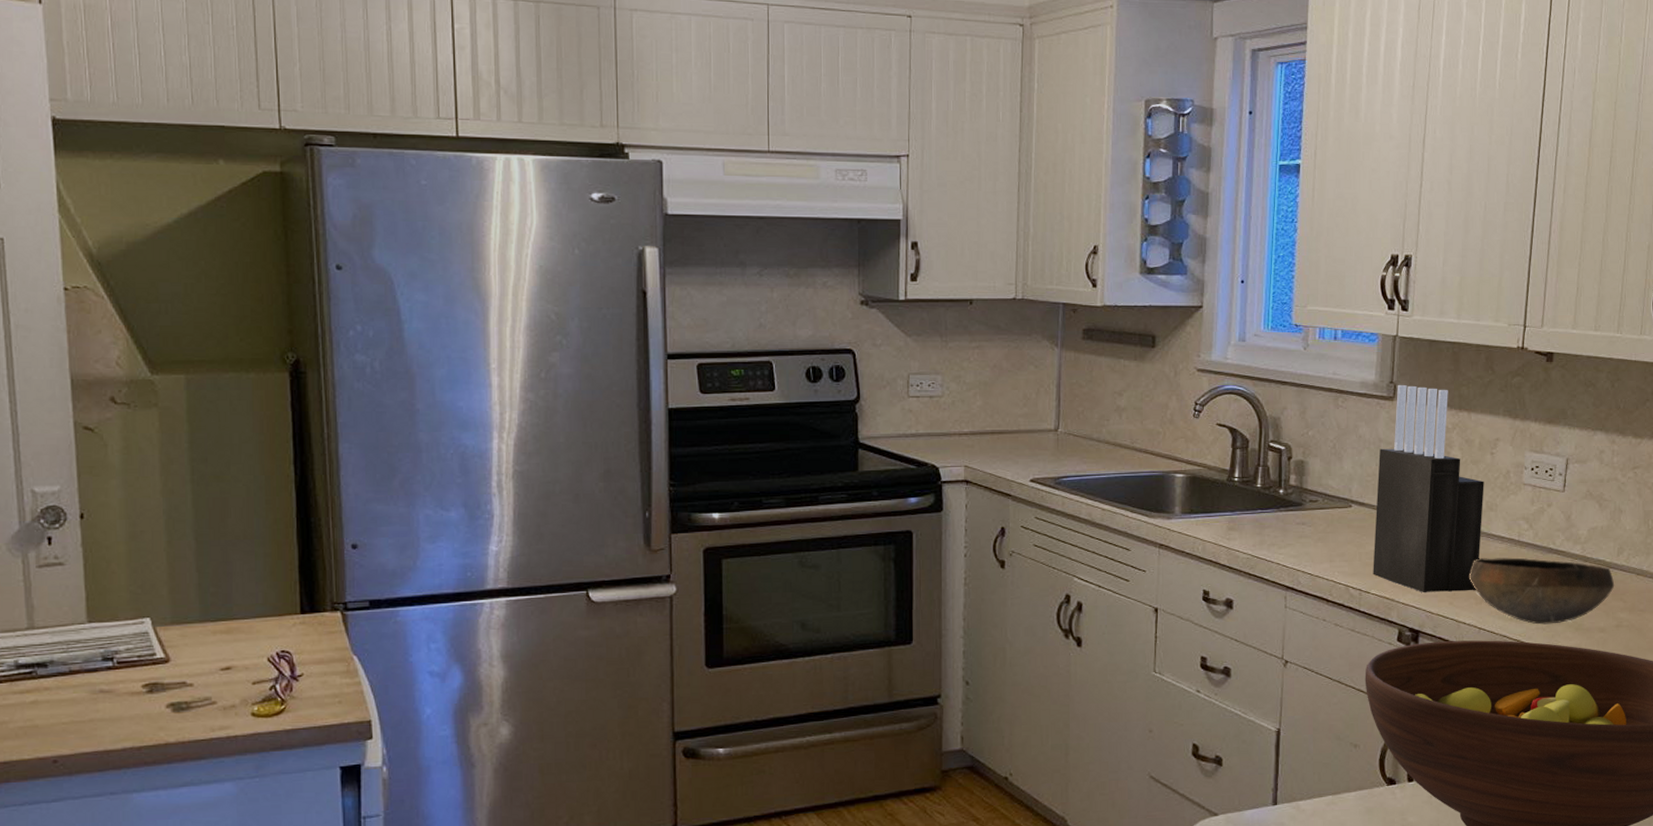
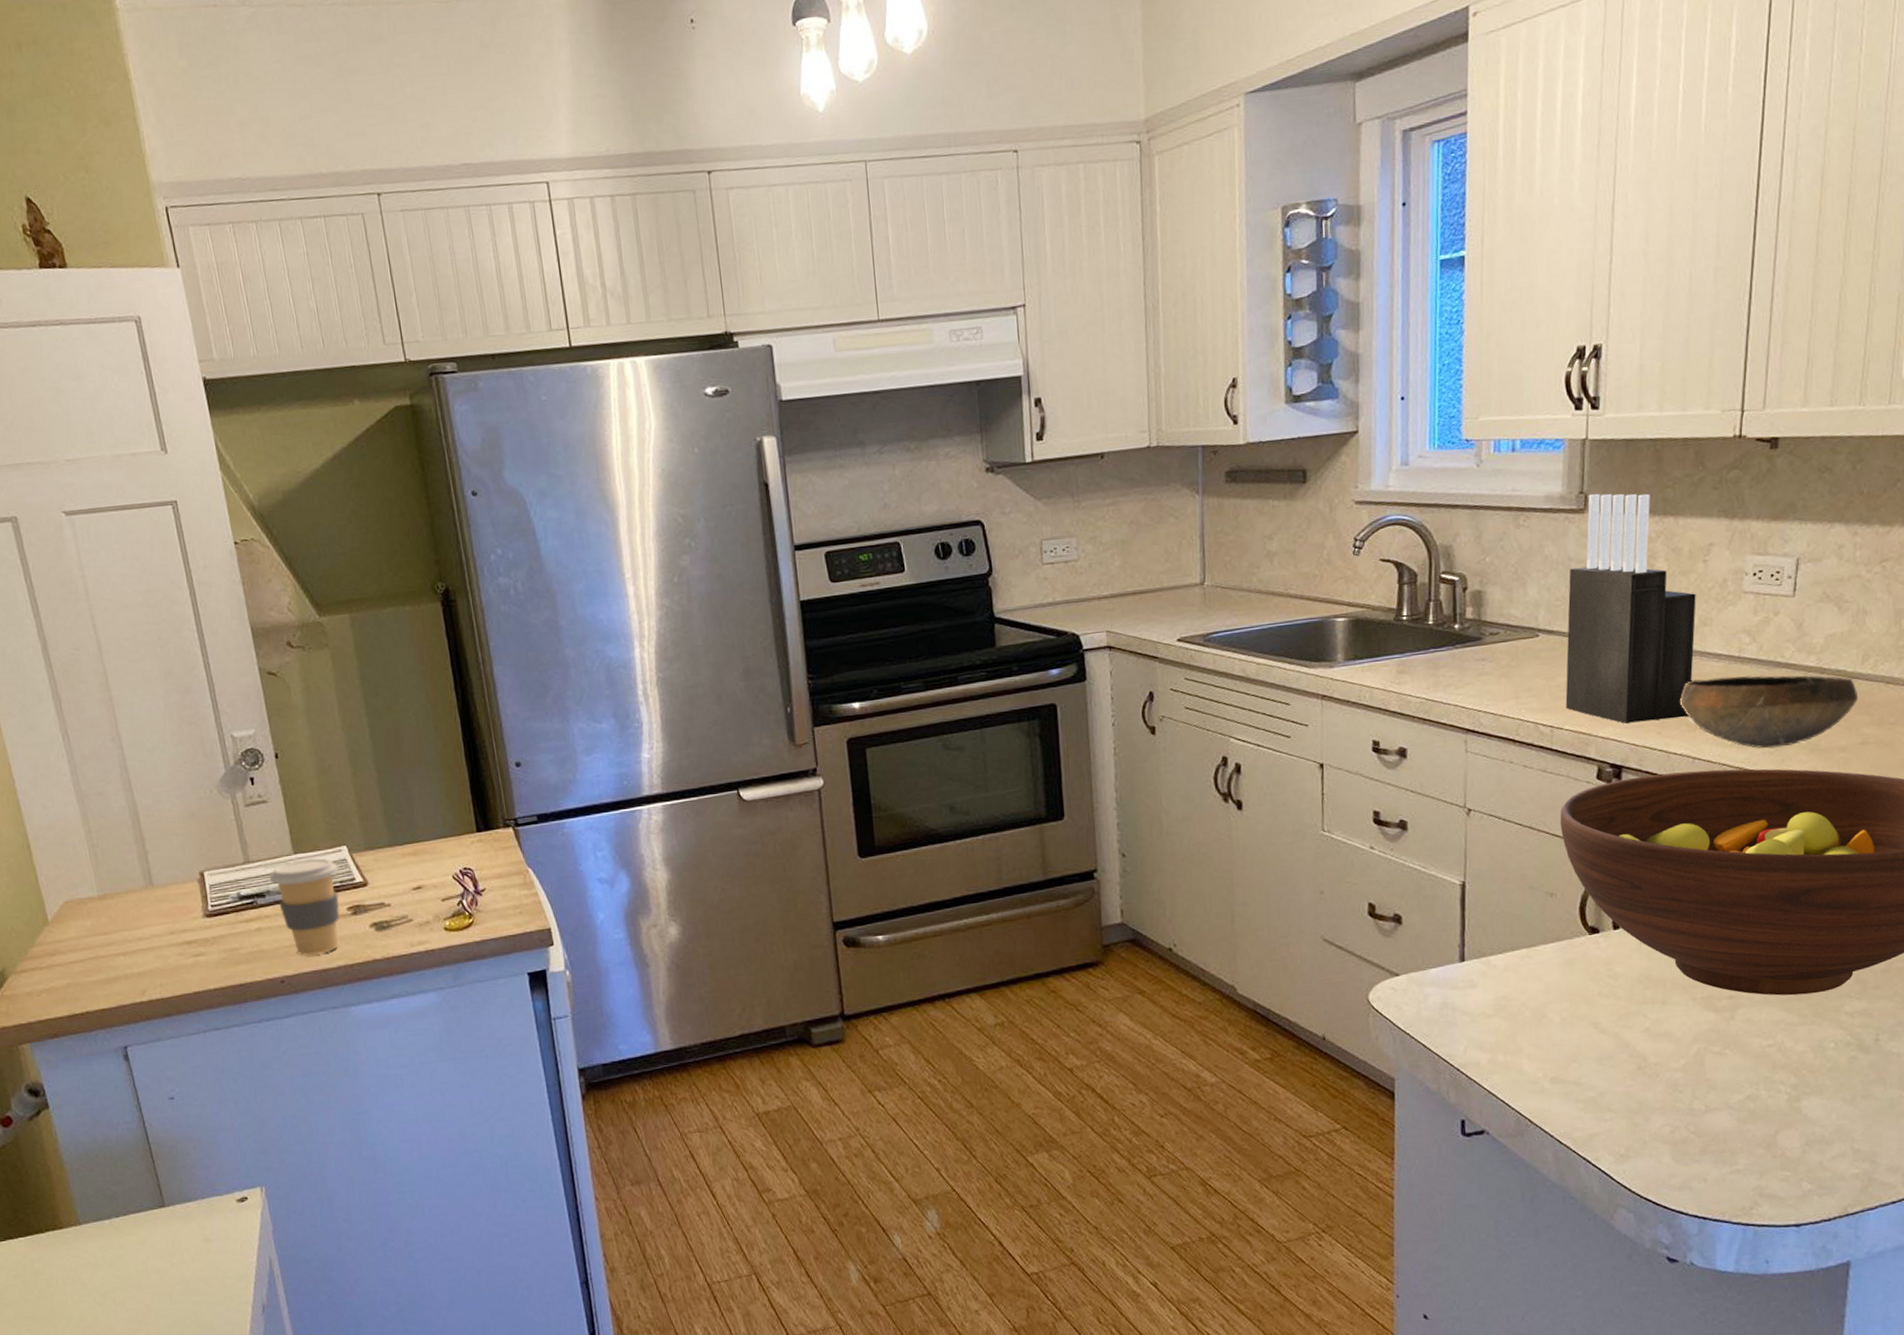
coffee cup: none [55,628,138,734] -> present [268,858,340,956]

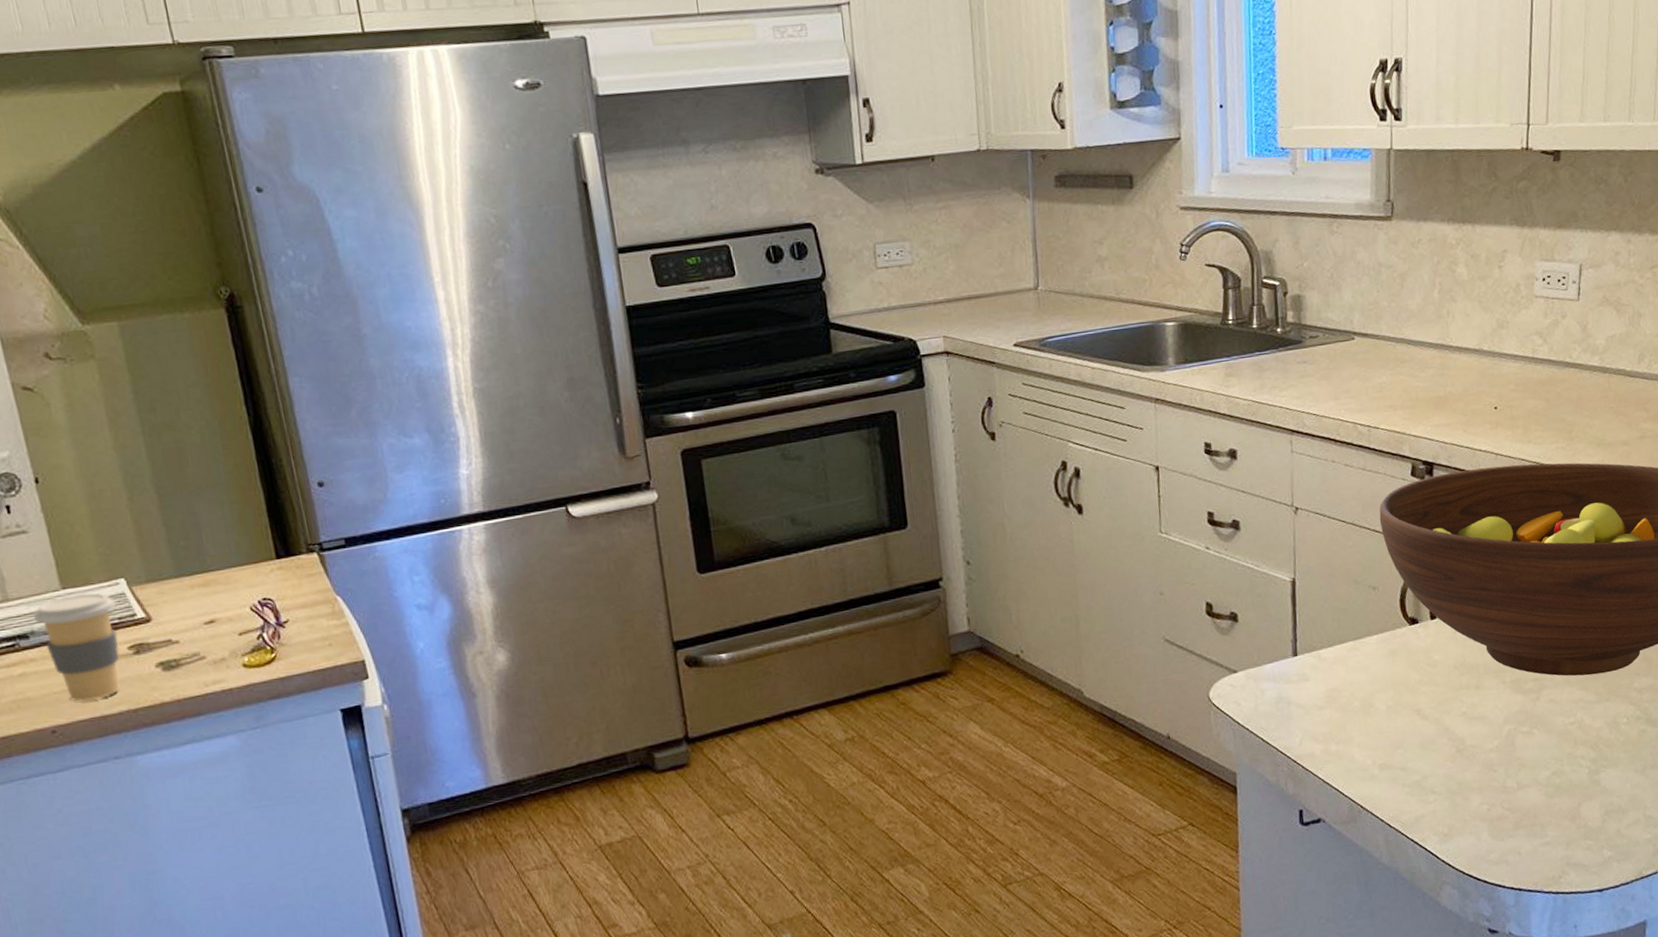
knife block: present [1565,493,1696,724] -> none [1380,201,1494,422]
bowl: present [1679,675,1859,749] -> none [1482,374,1637,444]

